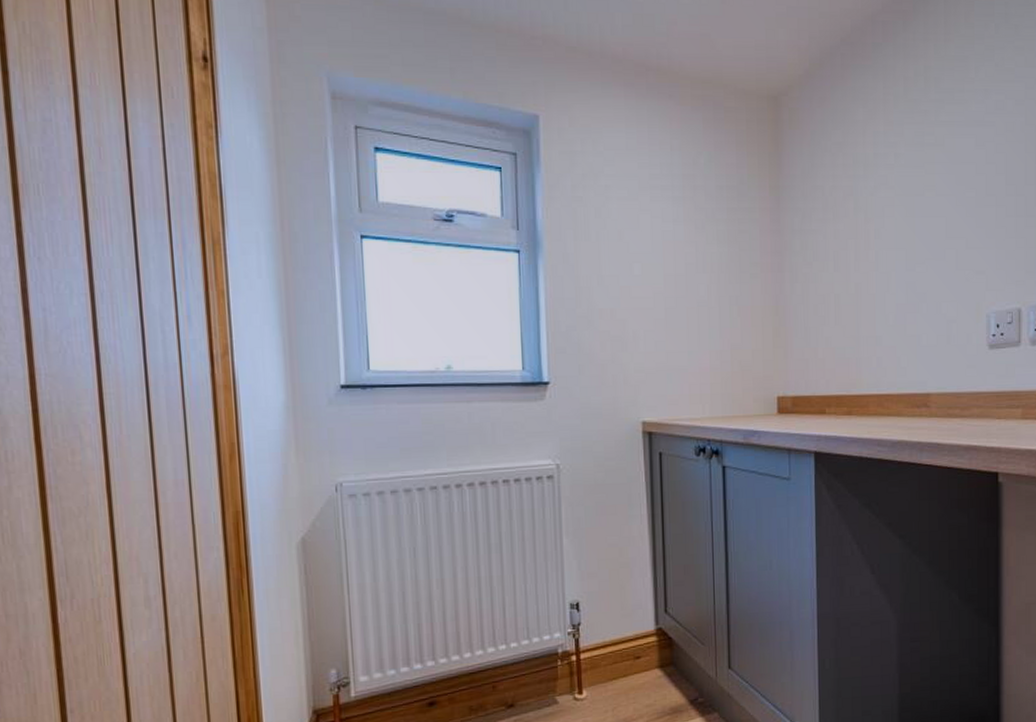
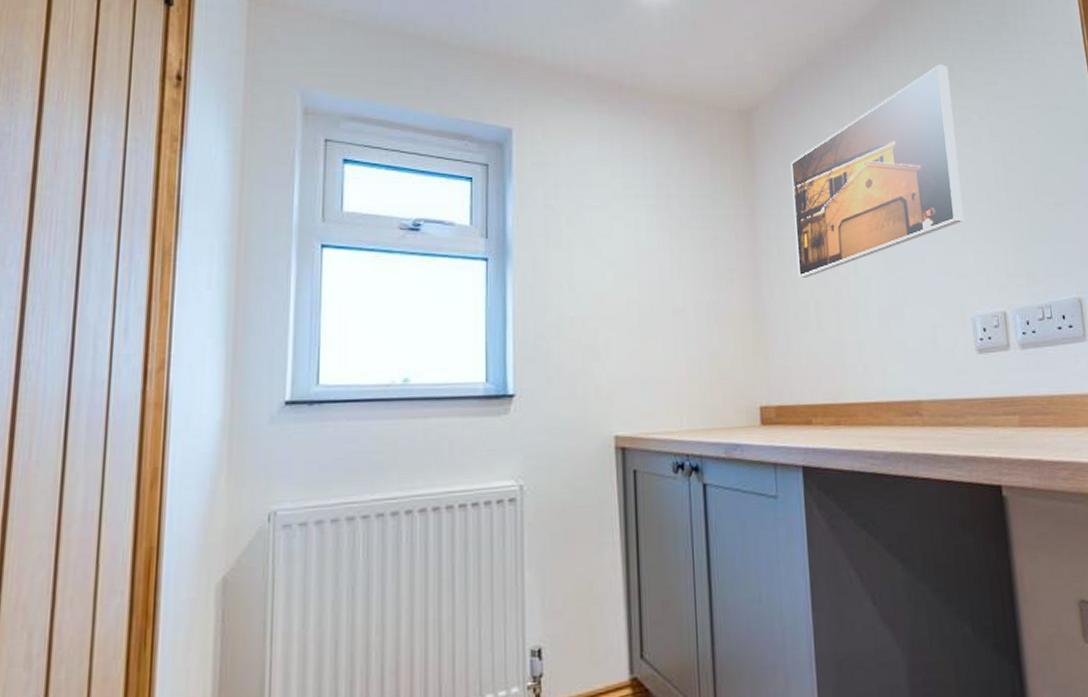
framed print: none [817,42,989,272] -> present [790,63,963,278]

